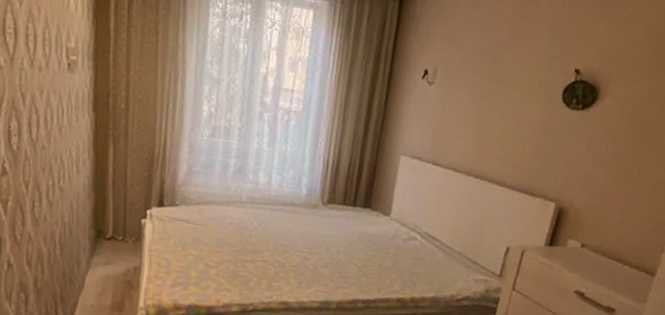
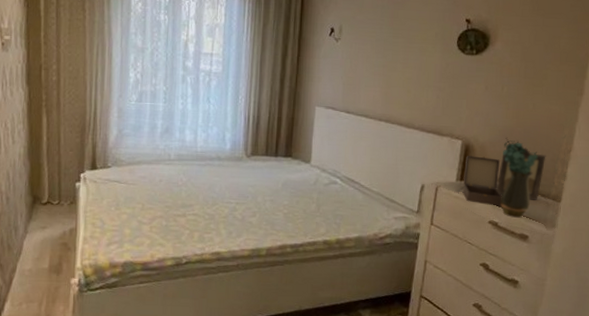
jewelry box: none [550,220,595,276] -> present [462,156,502,206]
photo frame: none [586,215,646,273] -> present [496,147,546,200]
vase: none [589,203,637,290] -> present [500,137,538,218]

